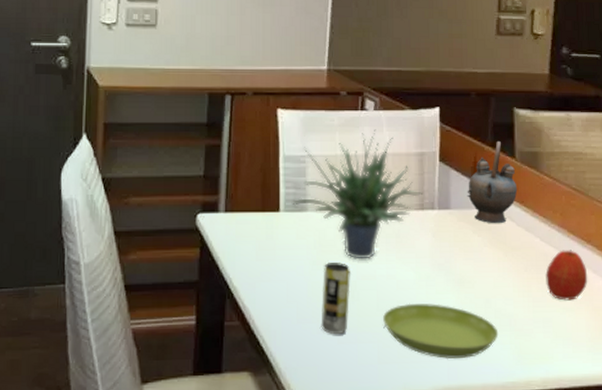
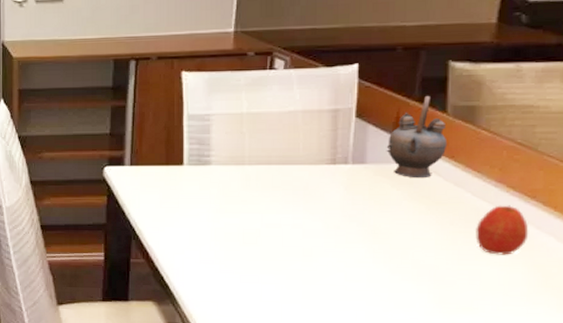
potted plant: present [291,129,424,260] -> none [195,87,336,209]
beverage can: present [321,262,350,334] -> none [223,211,254,274]
saucer: present [383,303,499,360] -> none [287,250,415,304]

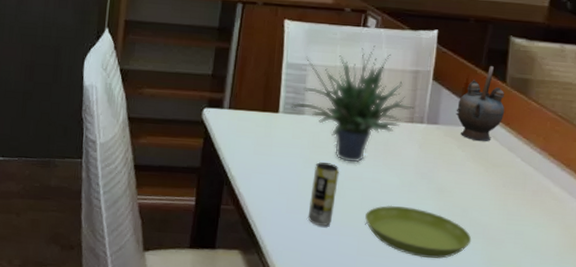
potted plant: none [195,87,336,209] -> present [290,45,415,163]
beverage can: none [223,211,254,274] -> present [307,162,339,226]
saucer: none [287,250,415,304] -> present [365,205,472,259]
apple: present [475,205,529,255] -> none [522,171,563,218]

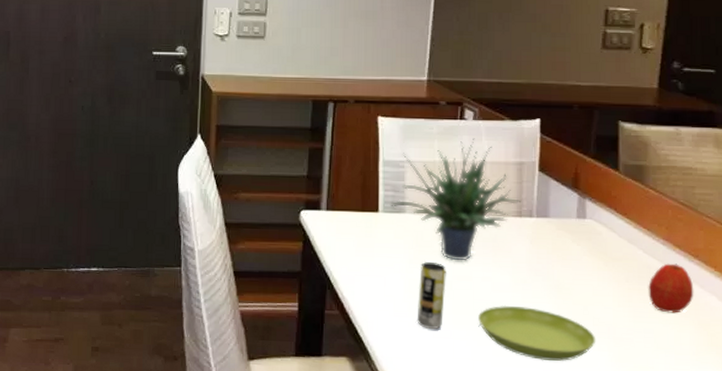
teapot: present [455,66,505,142] -> none [567,154,621,235]
apple: none [522,171,563,218] -> present [648,263,694,314]

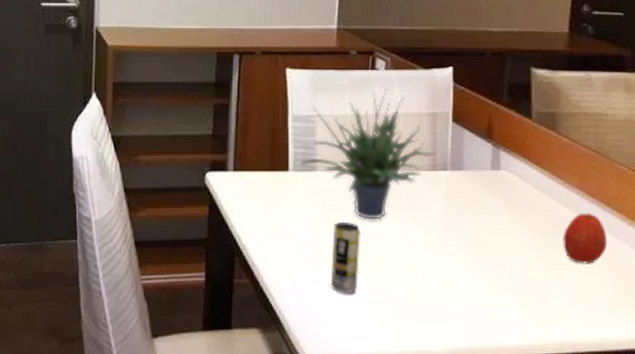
saucer: present [478,305,596,361] -> none [394,264,513,321]

